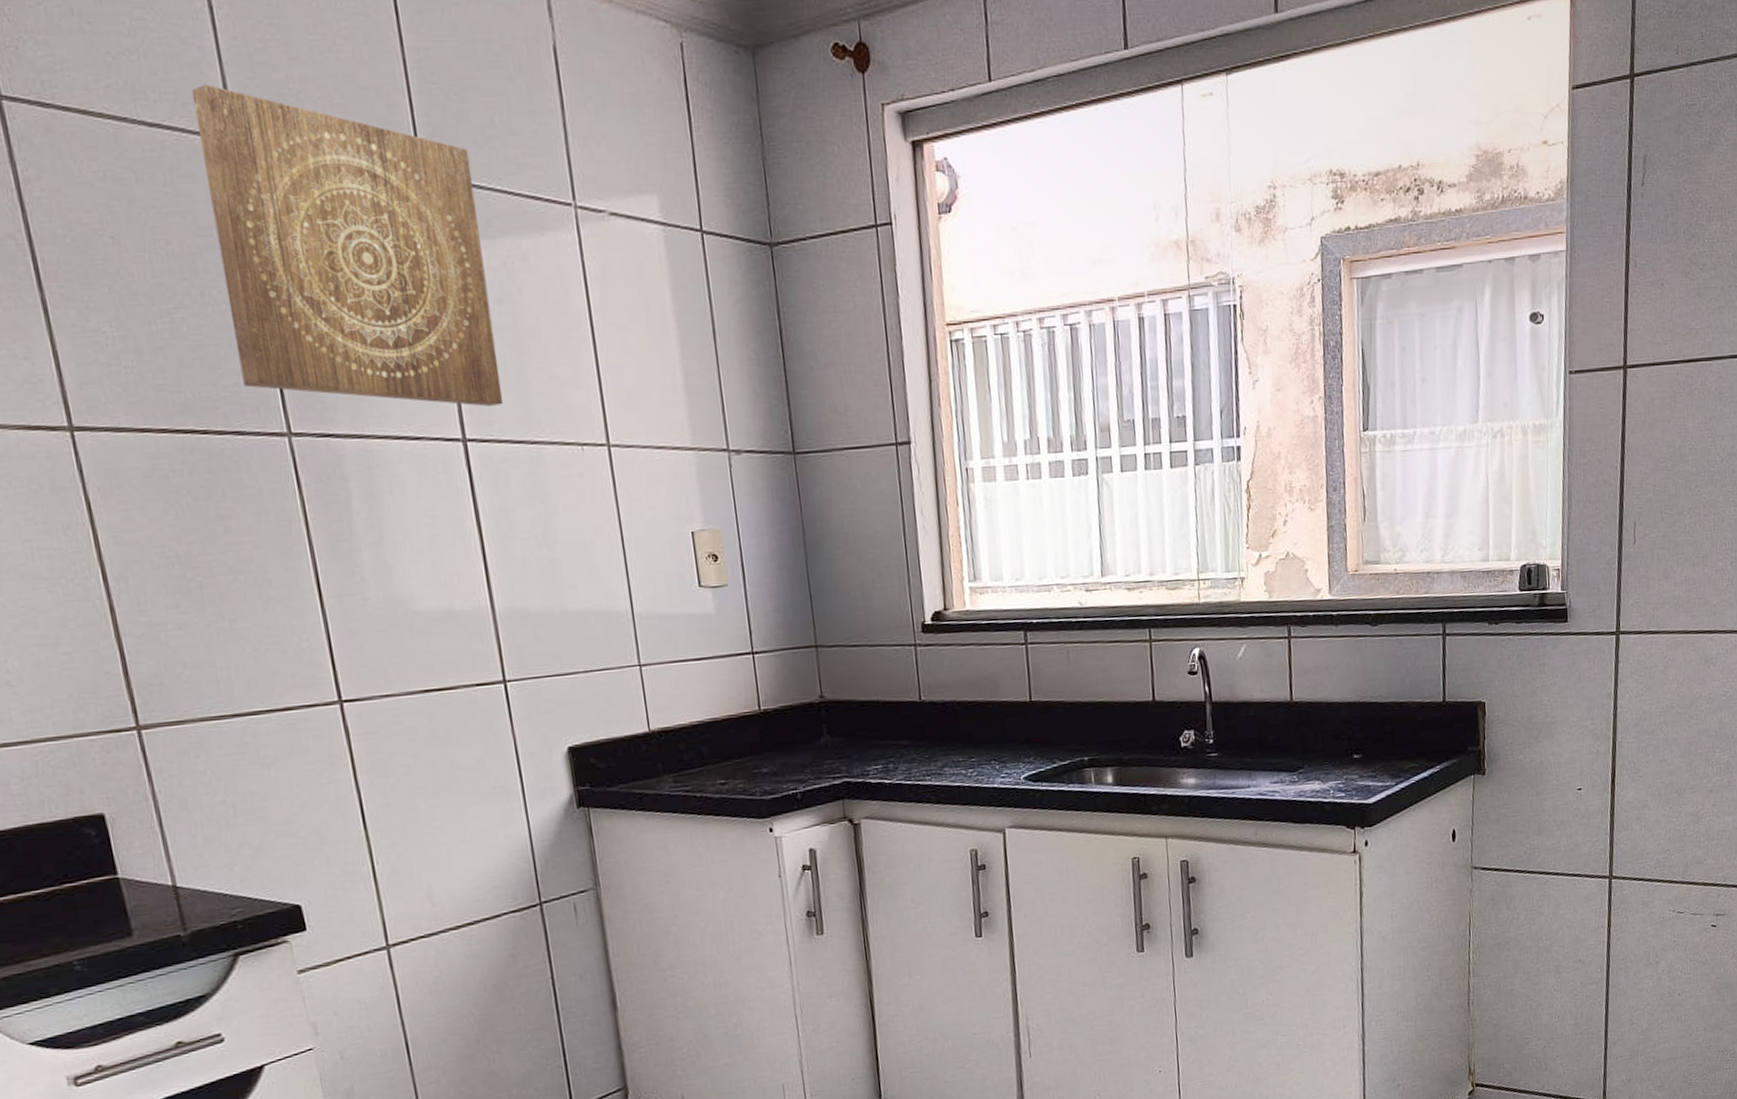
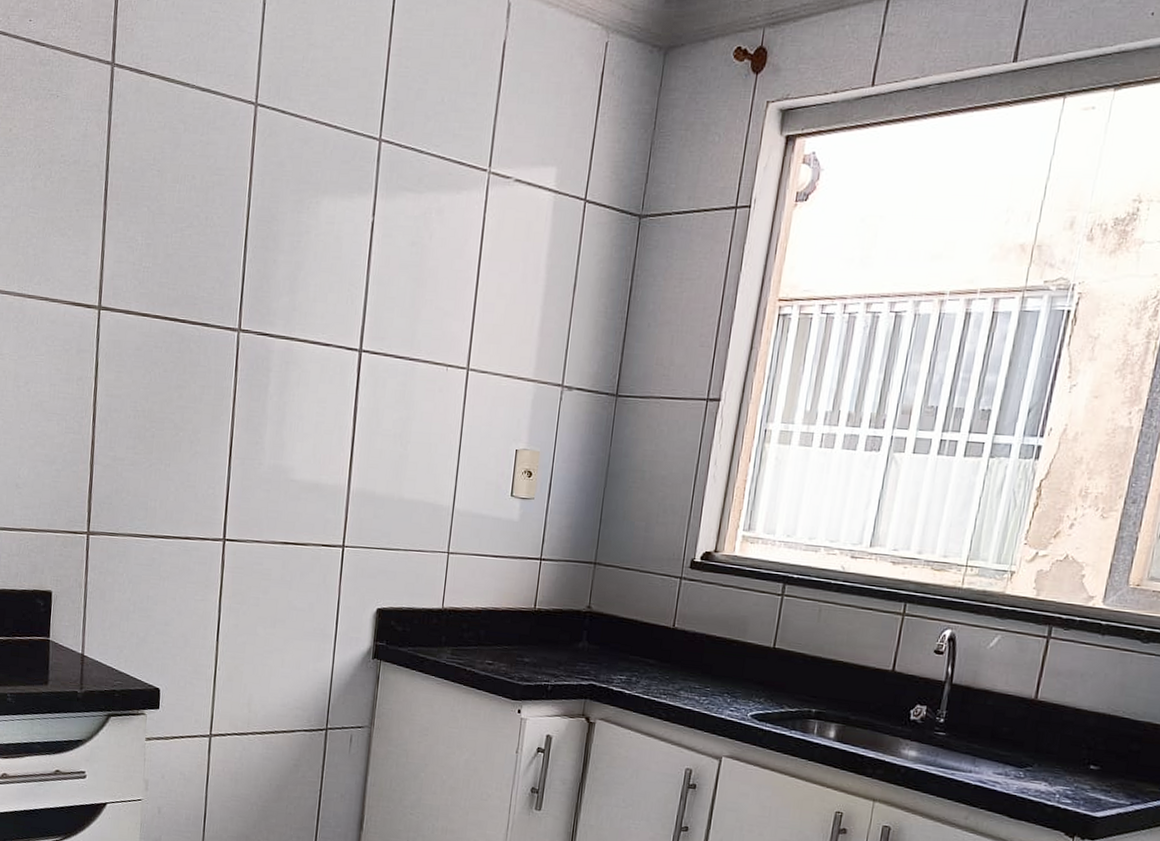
wall art: present [191,84,504,407] -> none [218,61,419,326]

